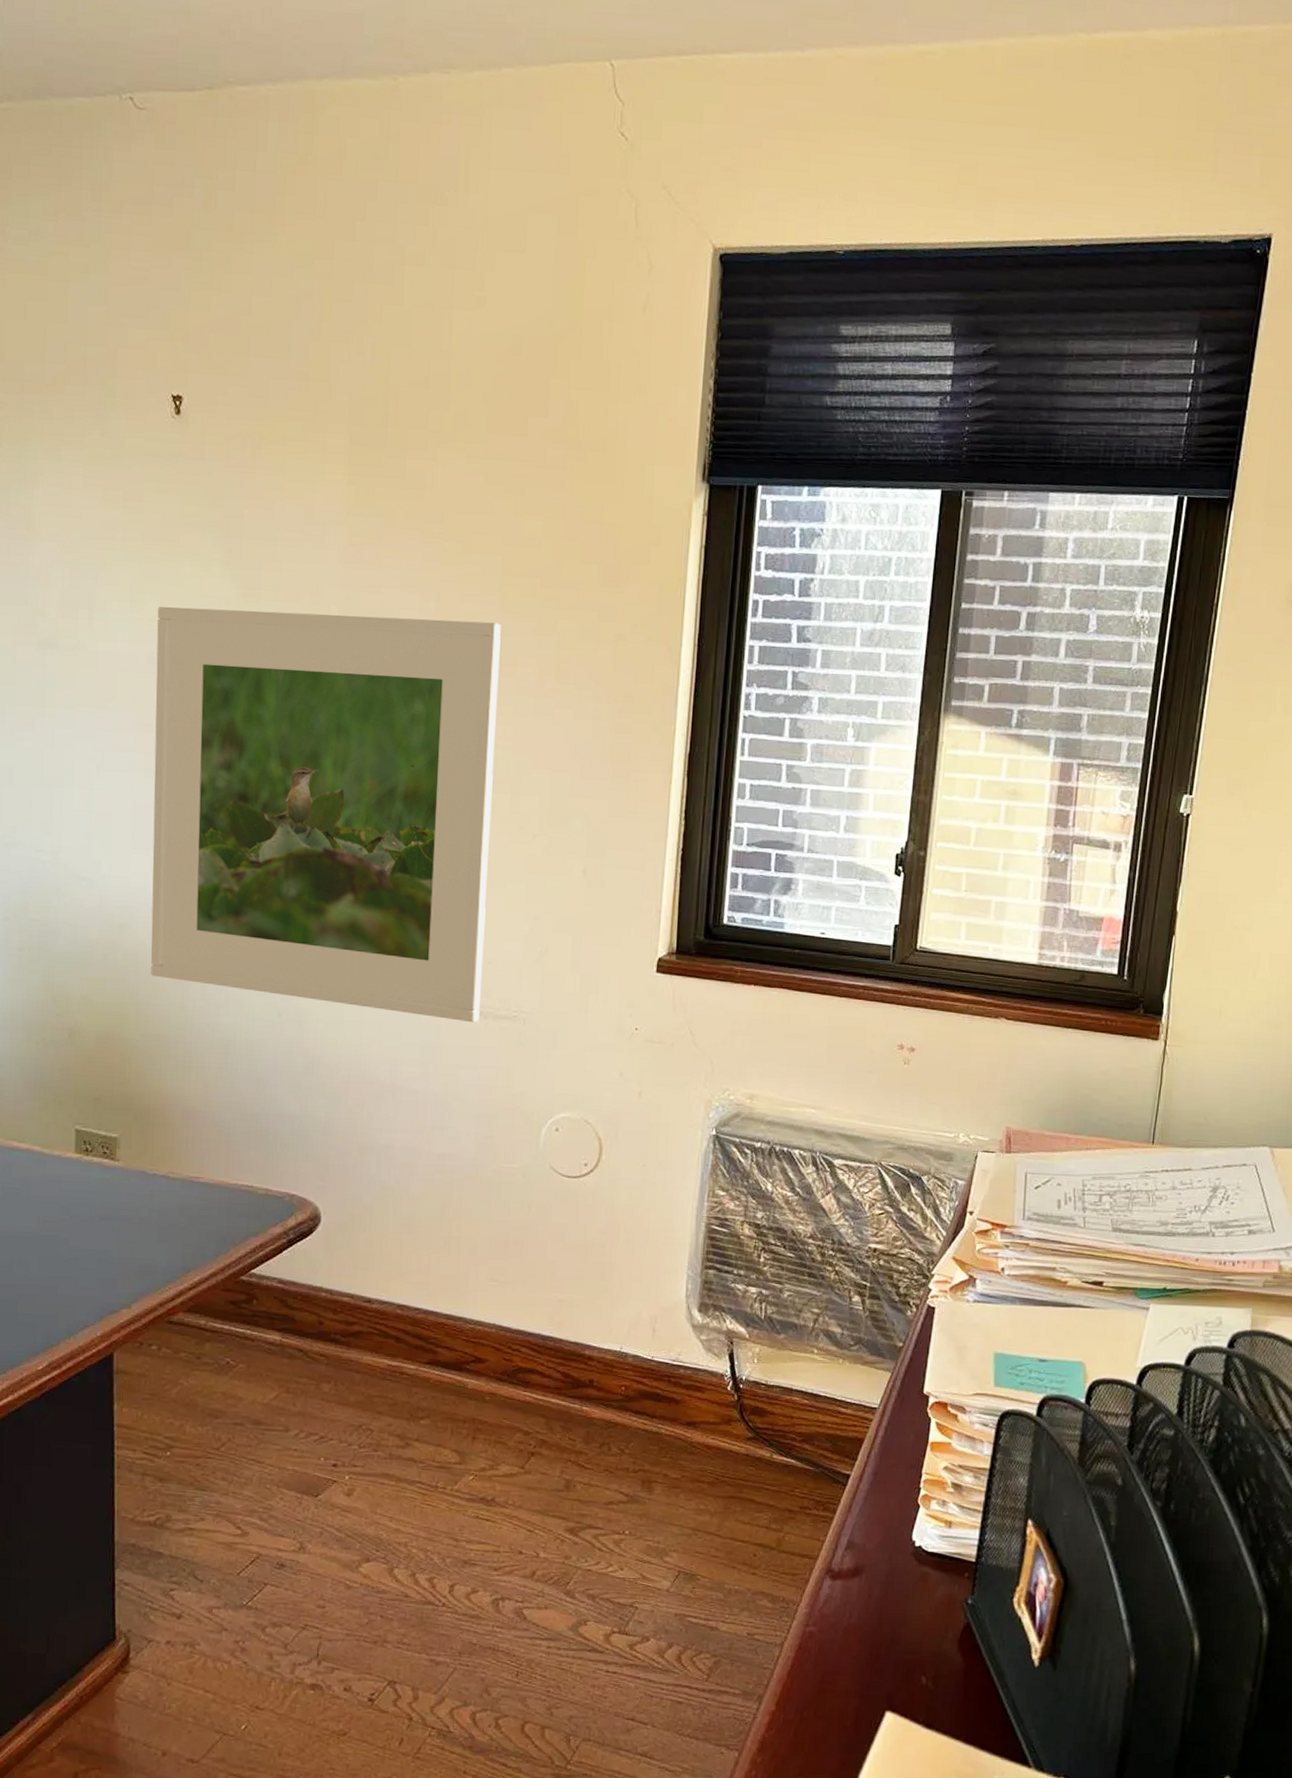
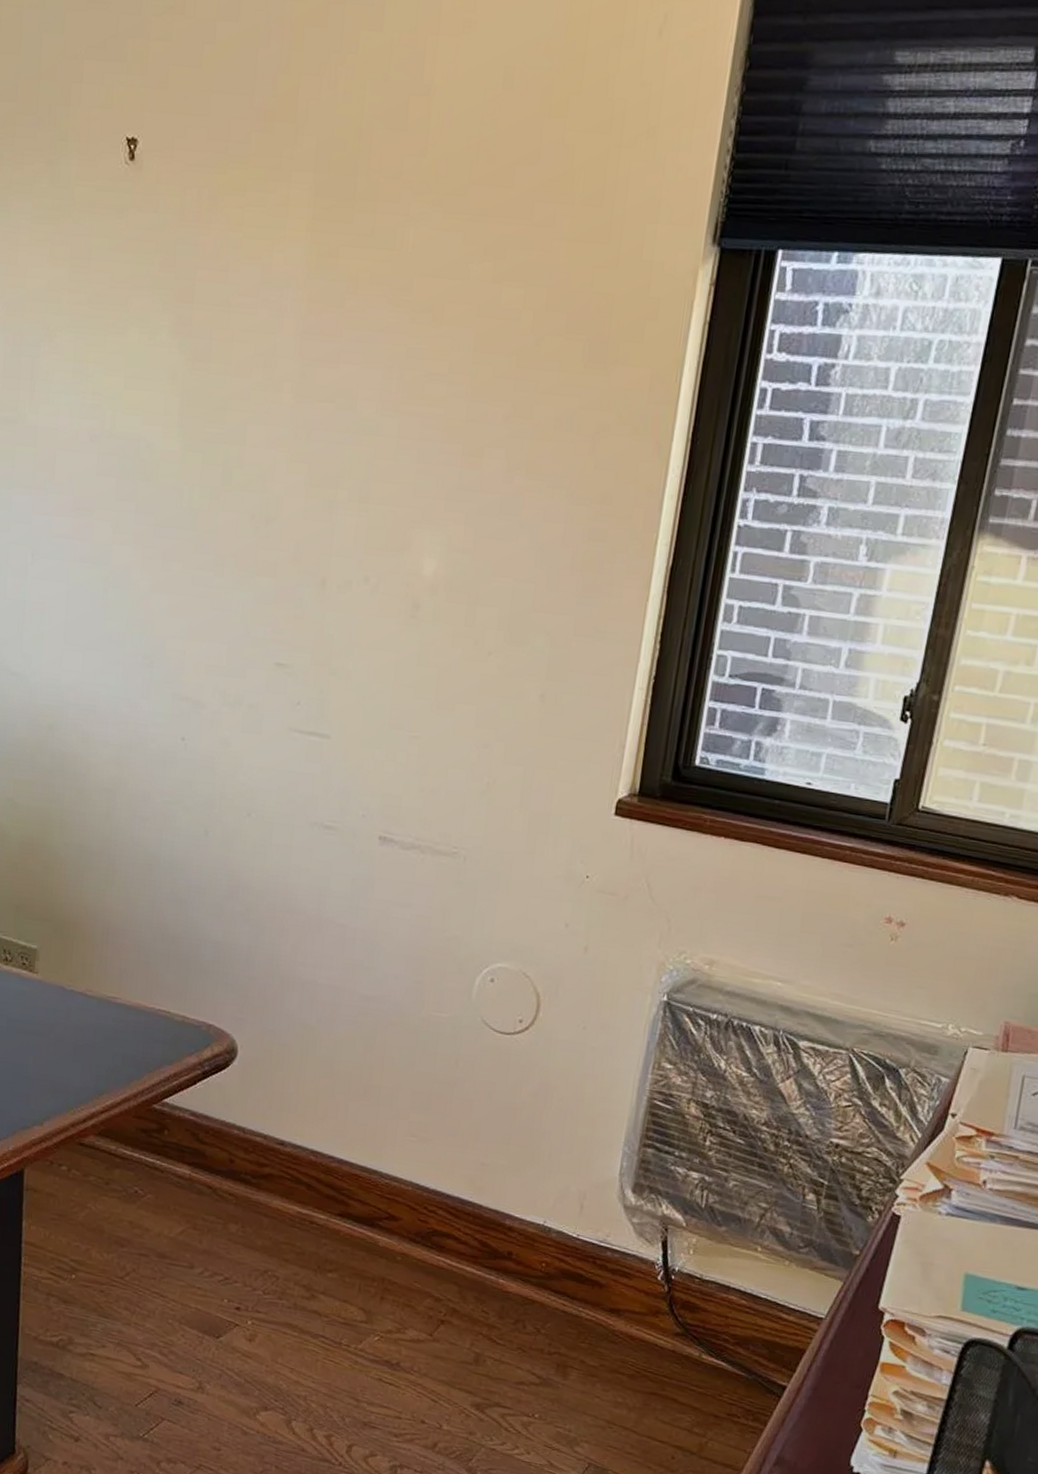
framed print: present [151,606,501,1023] -> none [77,378,469,857]

